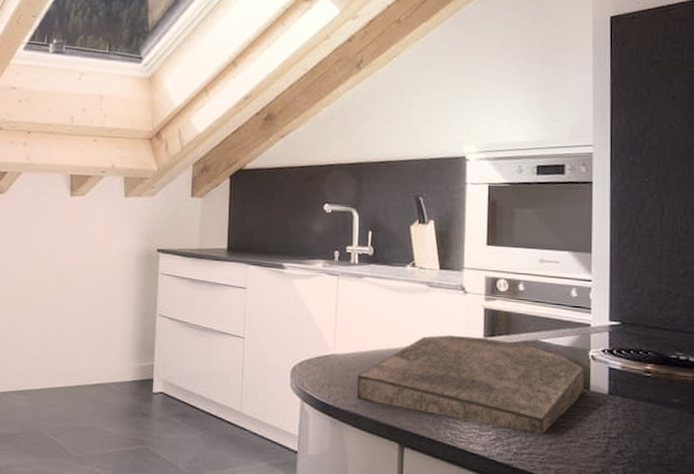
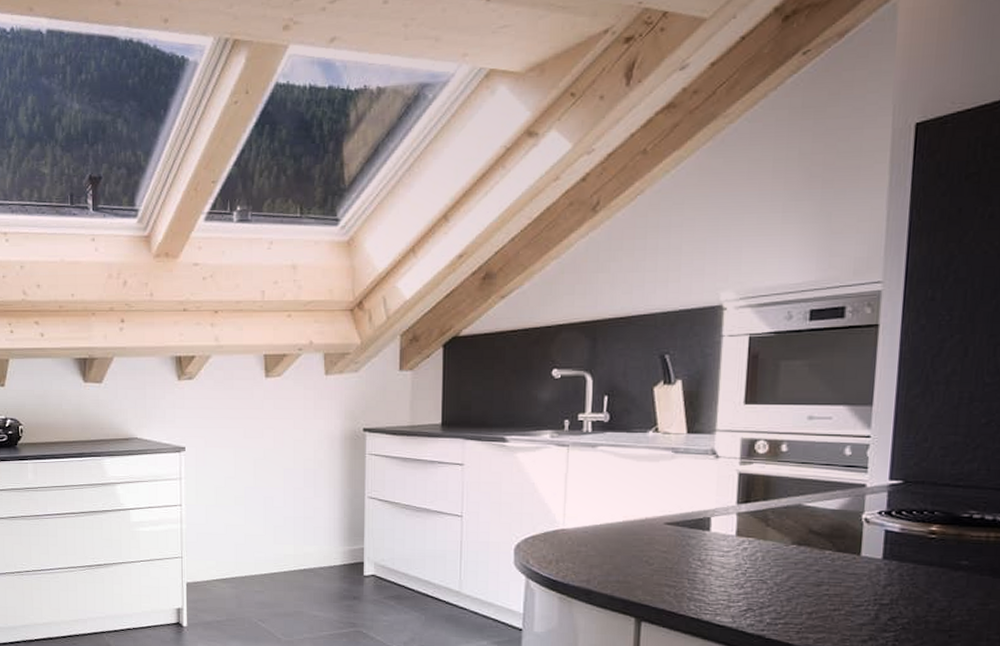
cutting board: present [356,335,585,434] -> none [588,504,855,603]

